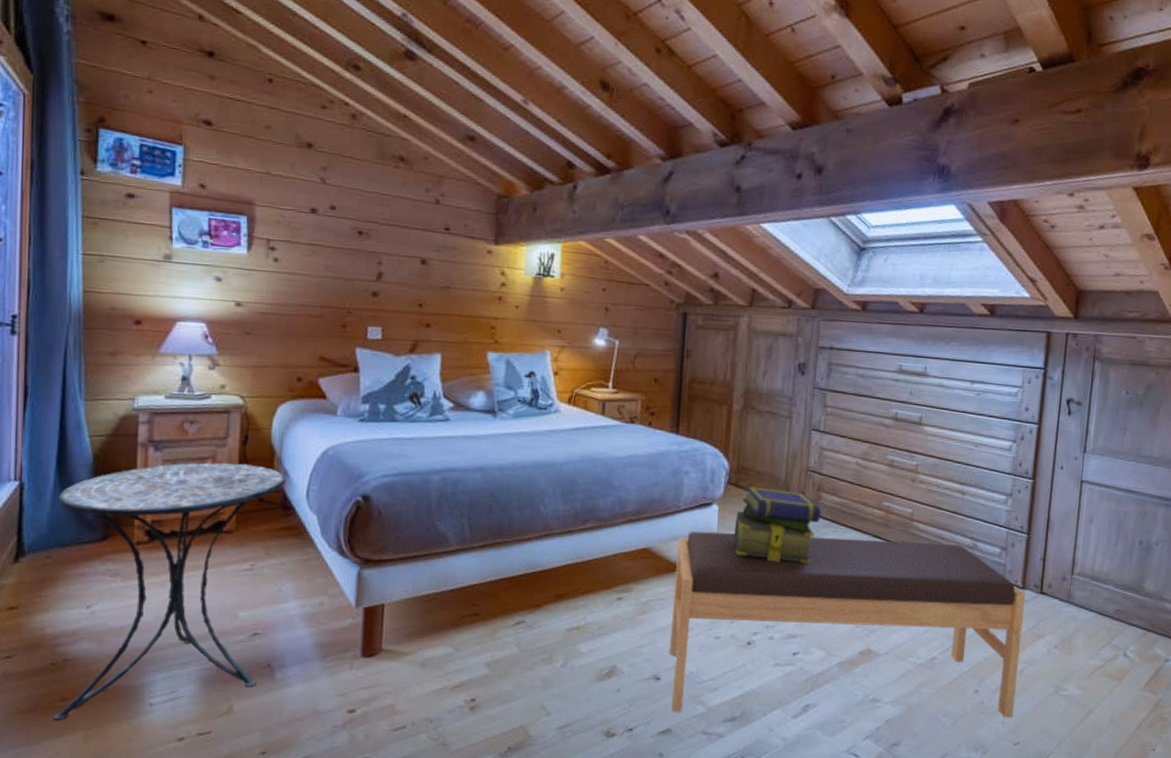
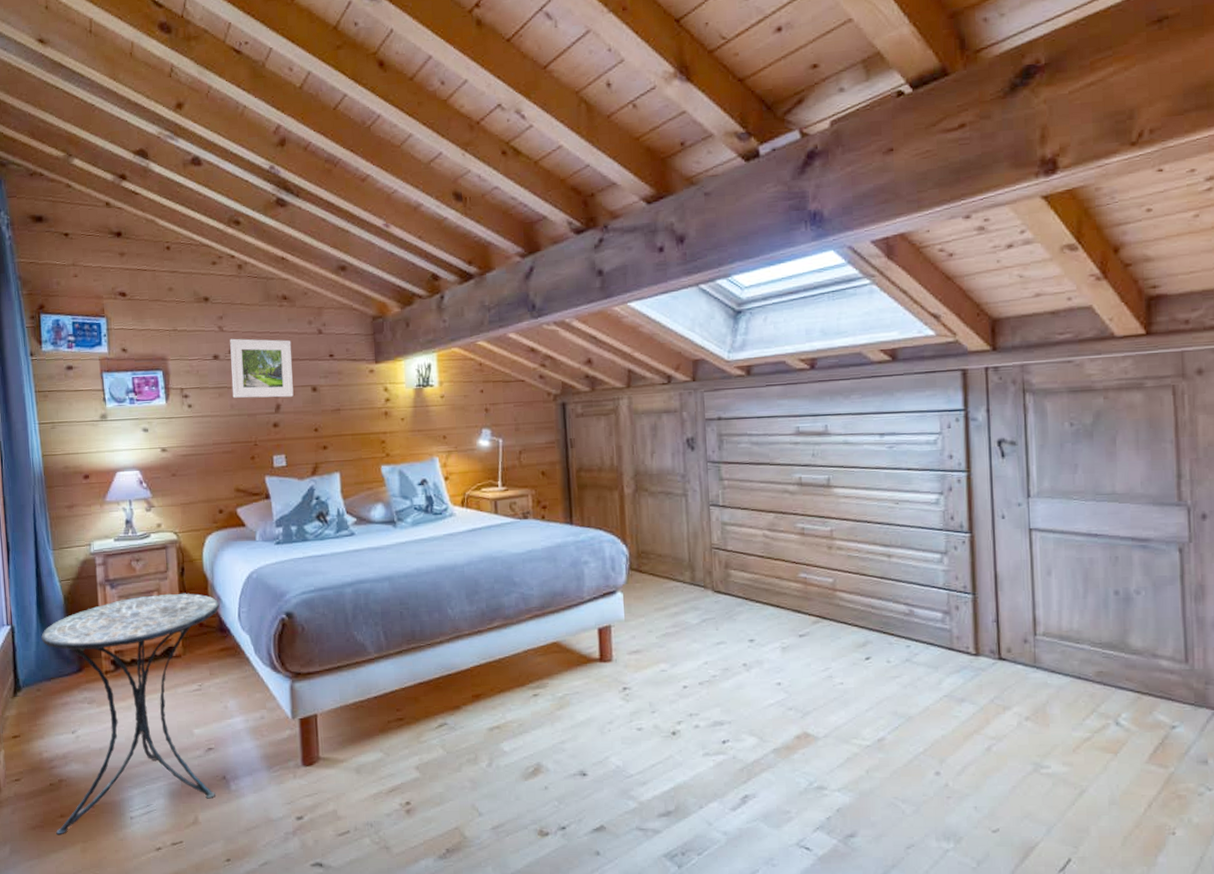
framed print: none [328,193,404,267] -> present [230,338,294,398]
bench: present [669,532,1026,718] -> none [586,613,987,808]
stack of books: present [733,485,821,564] -> none [641,569,732,646]

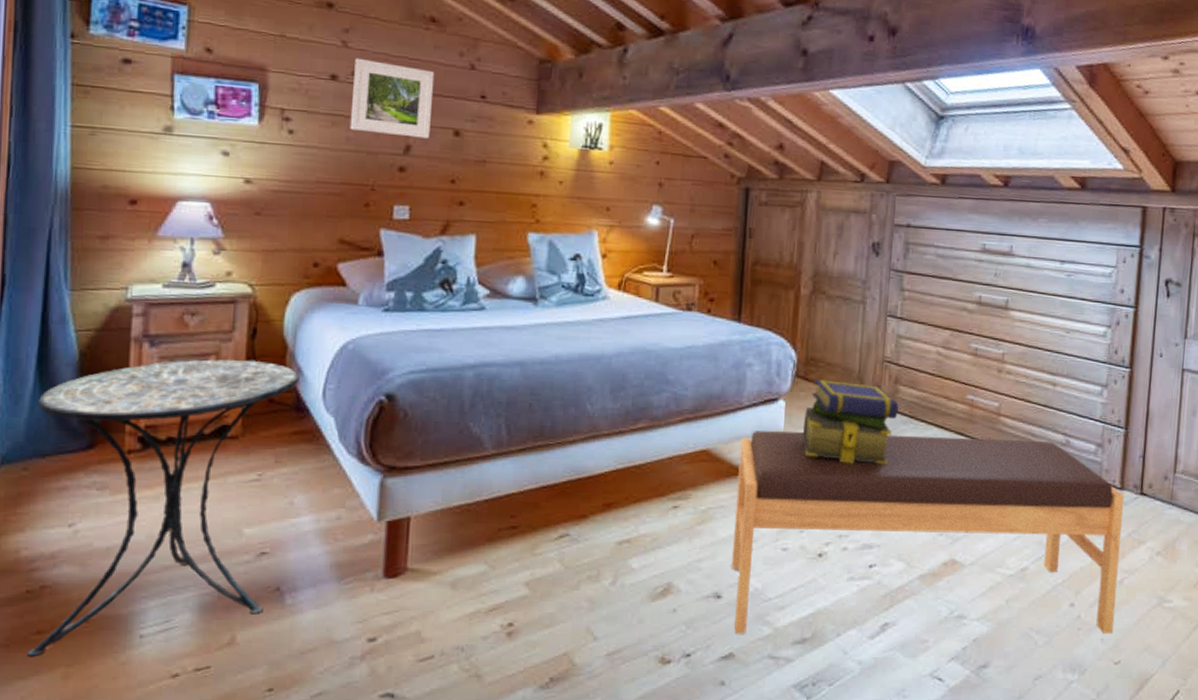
bench: none [586,613,987,808] -> present [731,431,1125,635]
stack of books: none [641,569,732,646] -> present [802,378,899,465]

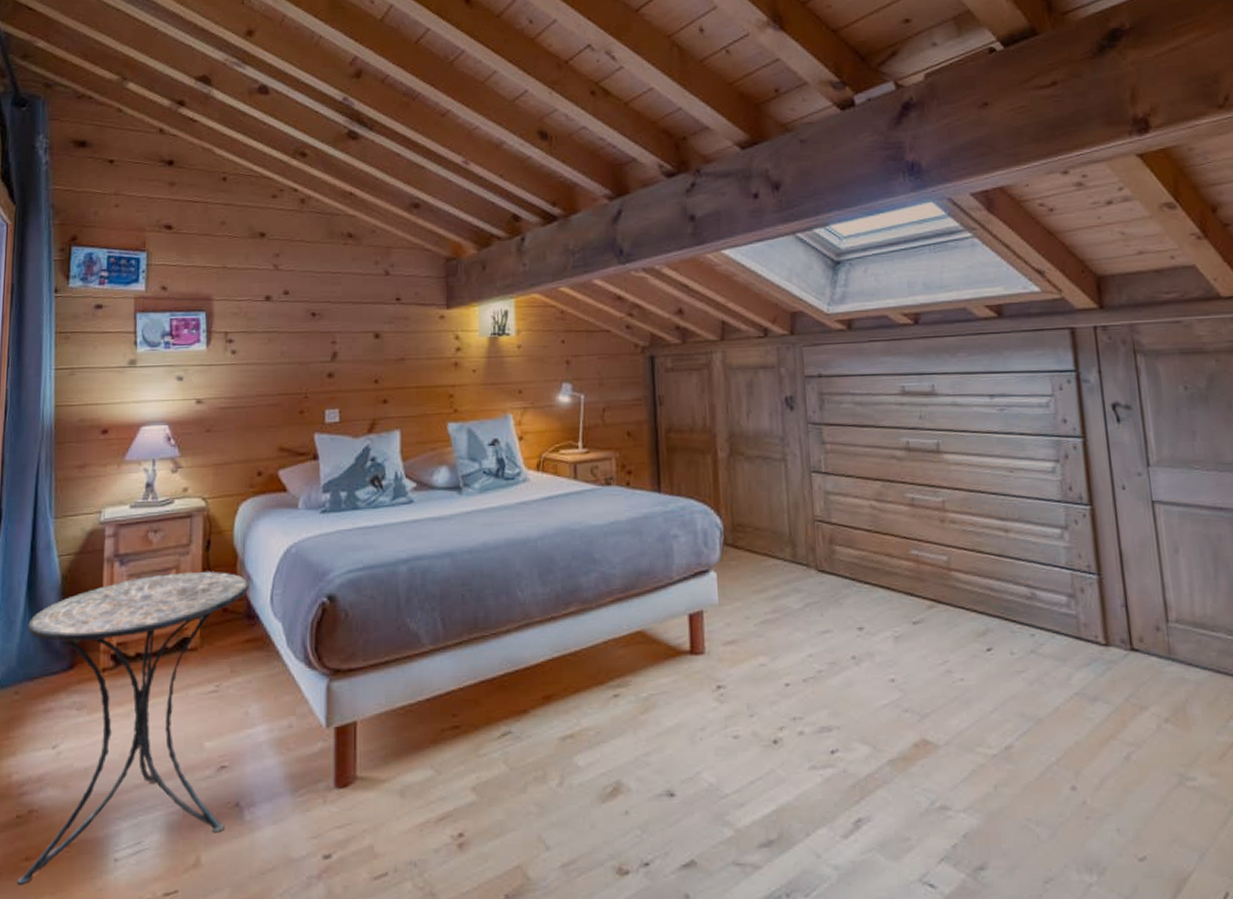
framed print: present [349,58,435,139] -> none [283,278,354,345]
bench: present [731,431,1125,635] -> none [675,596,1131,838]
stack of books: present [802,378,899,465] -> none [737,545,838,636]

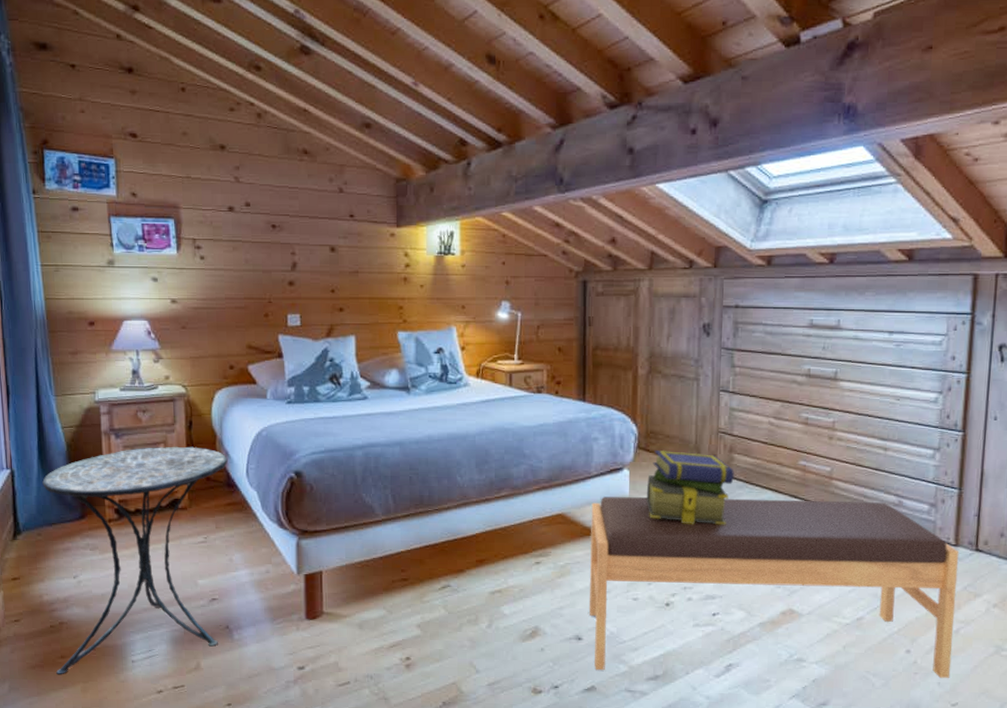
bench: none [675,596,1131,838] -> present [588,496,960,679]
stack of books: none [737,545,838,636] -> present [646,449,734,525]

